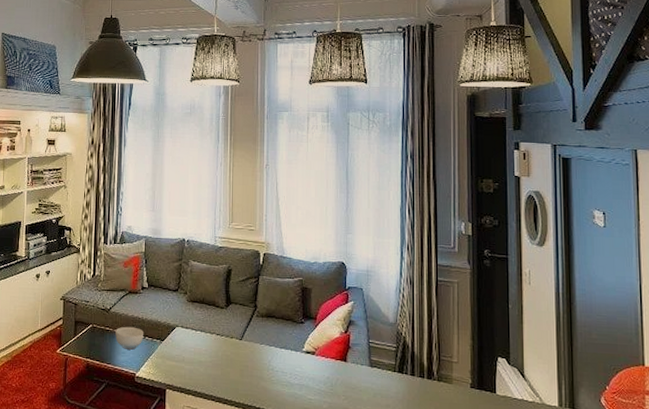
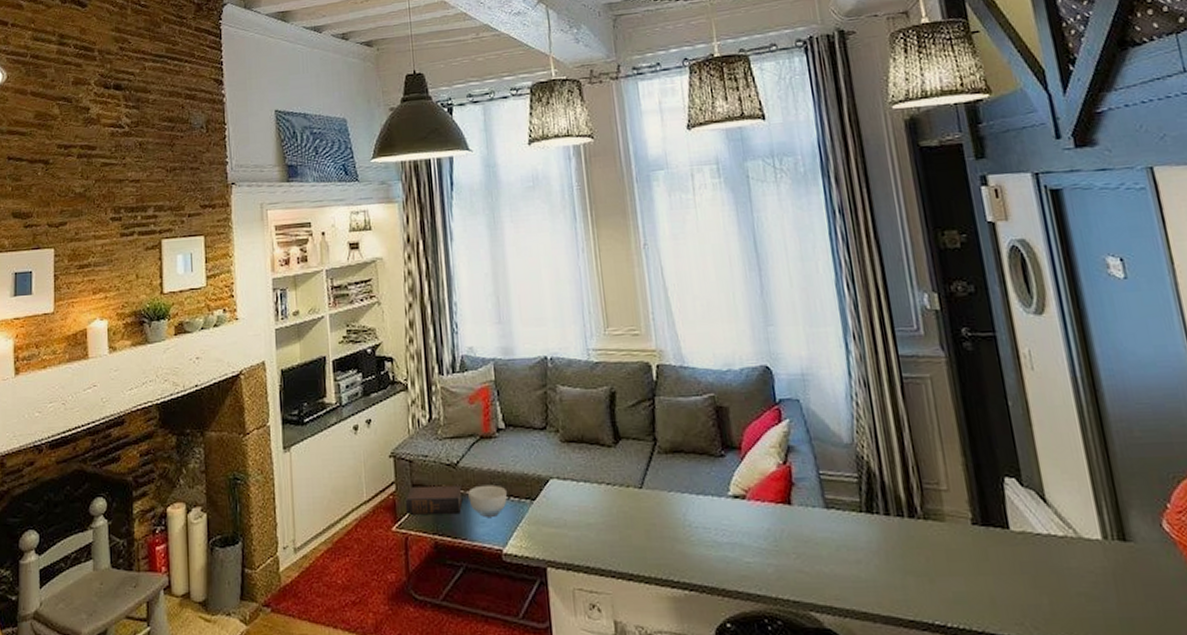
book: none [68,322,111,346] -> present [405,485,463,515]

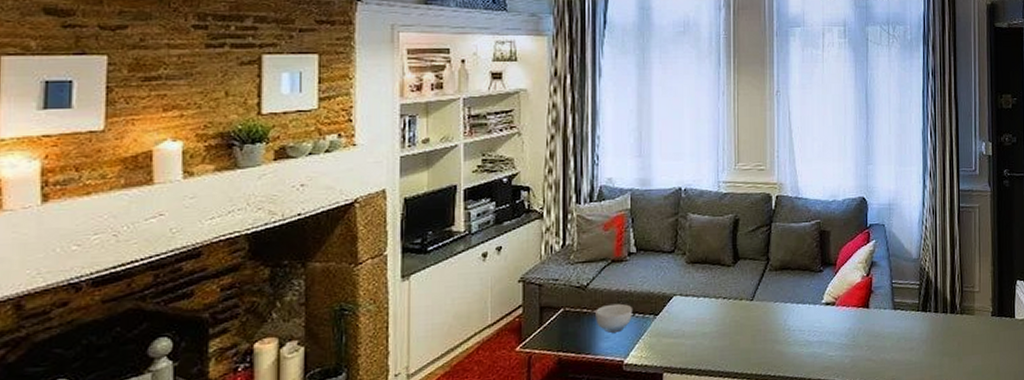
book: present [405,485,463,515] -> none [531,306,590,335]

